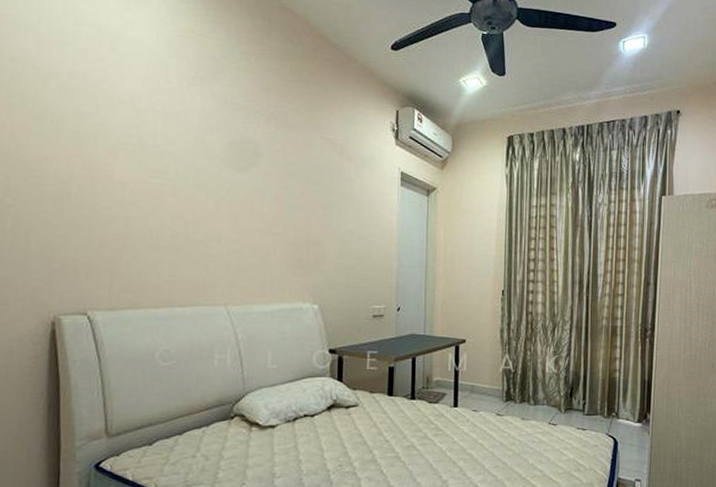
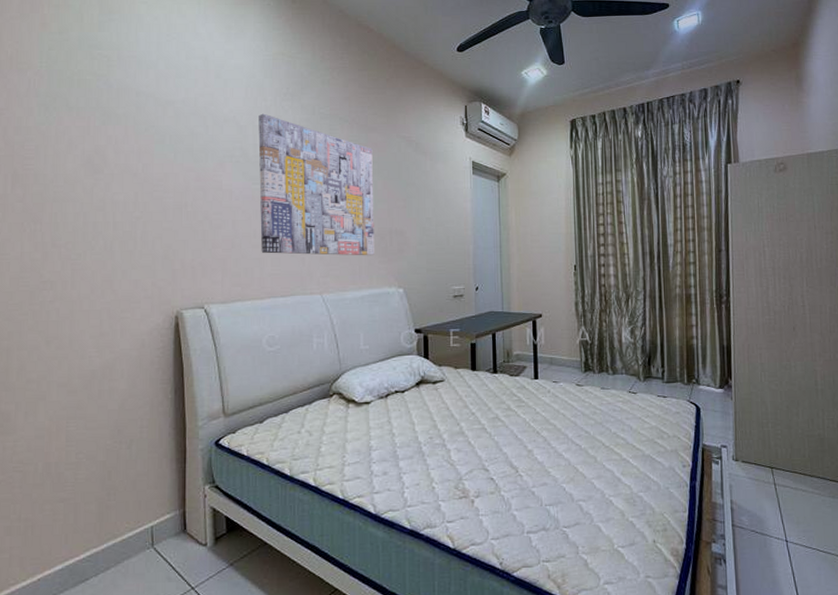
wall art: none [158,97,292,267] -> present [258,113,374,256]

